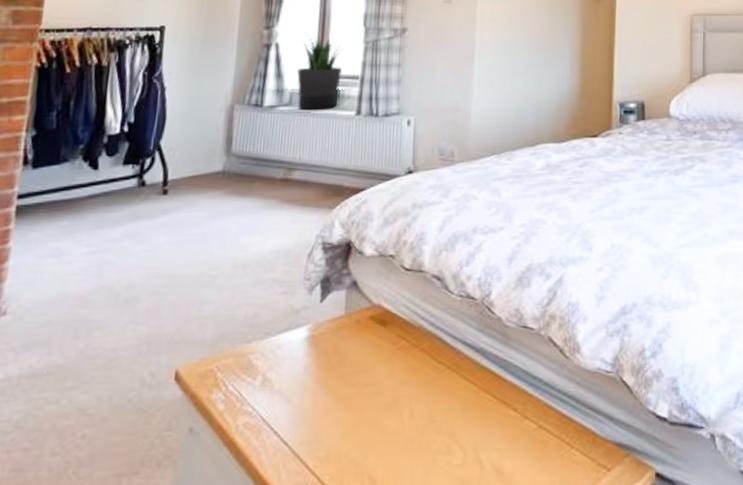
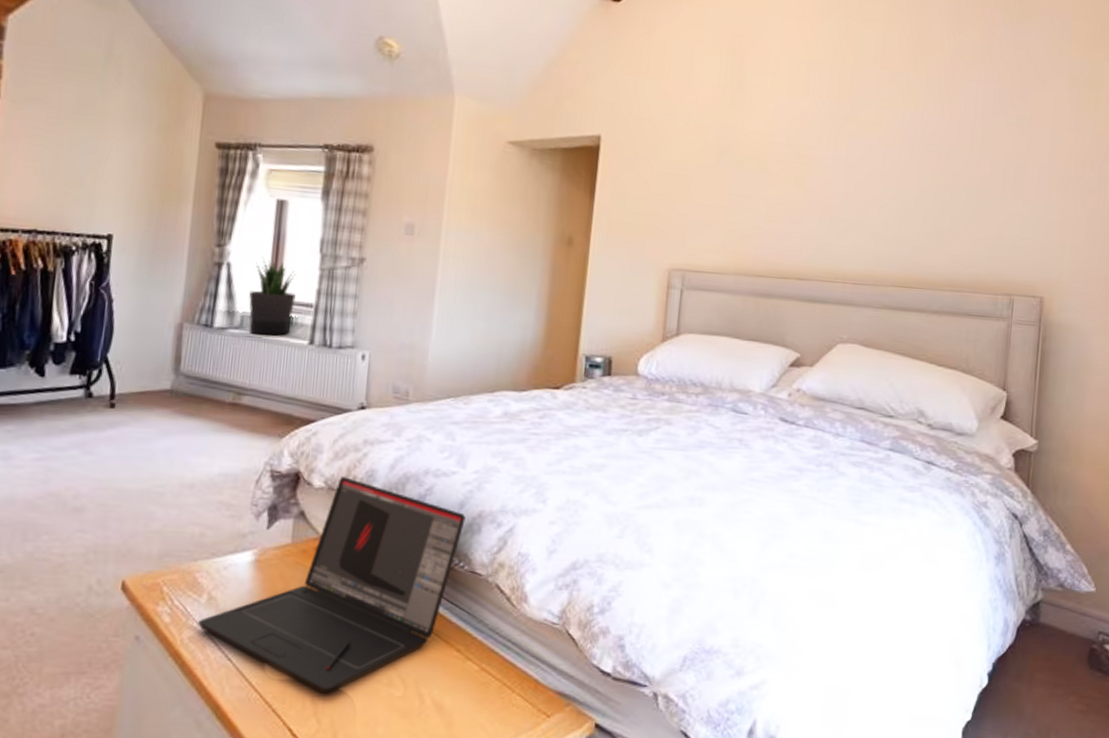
laptop: none [253,242,515,470] -> present [198,477,466,694]

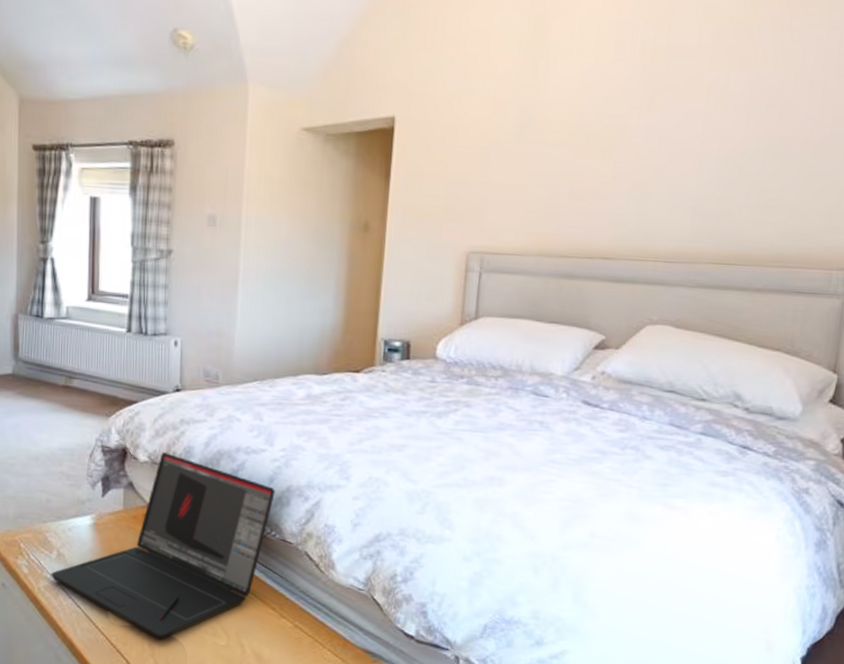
planter: present [248,256,296,336] -> none [72,251,112,325]

